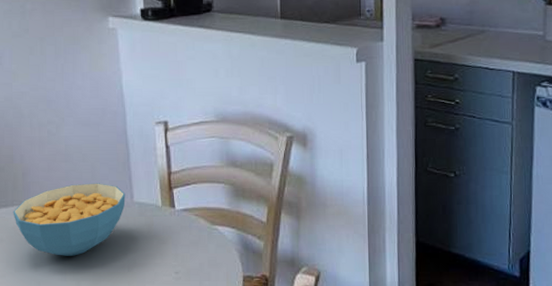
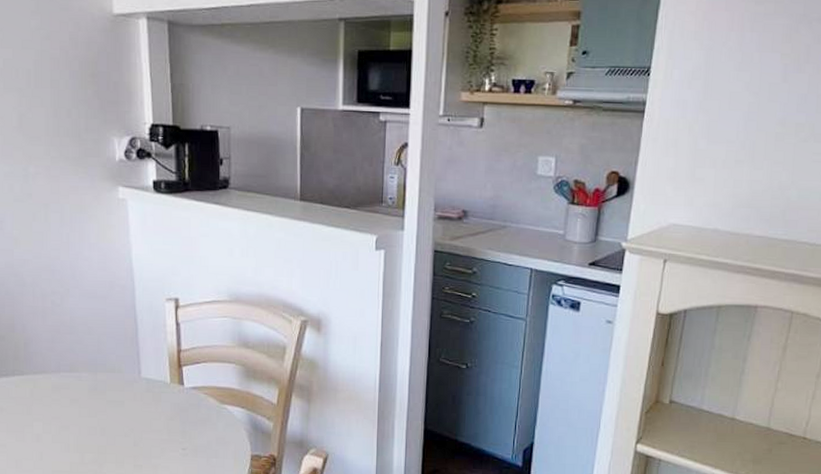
cereal bowl: present [13,183,126,256] -> none [14,356,133,429]

